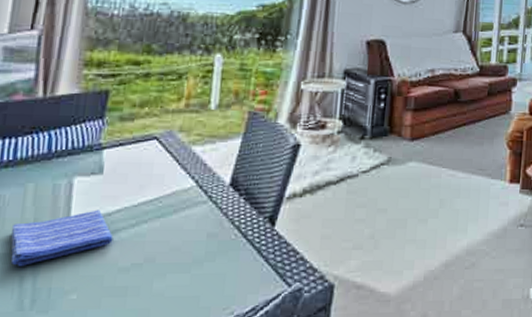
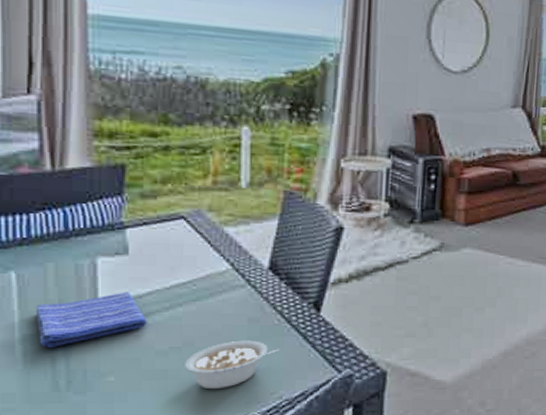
legume: none [144,255,235,306] -> present [185,340,280,390]

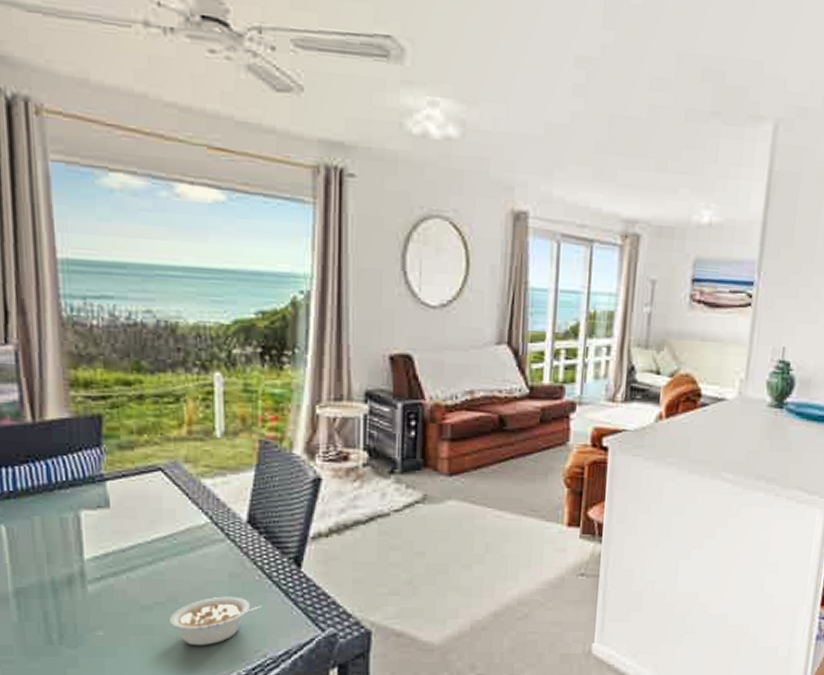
dish towel: present [37,291,147,347] -> none [27,545,131,601]

